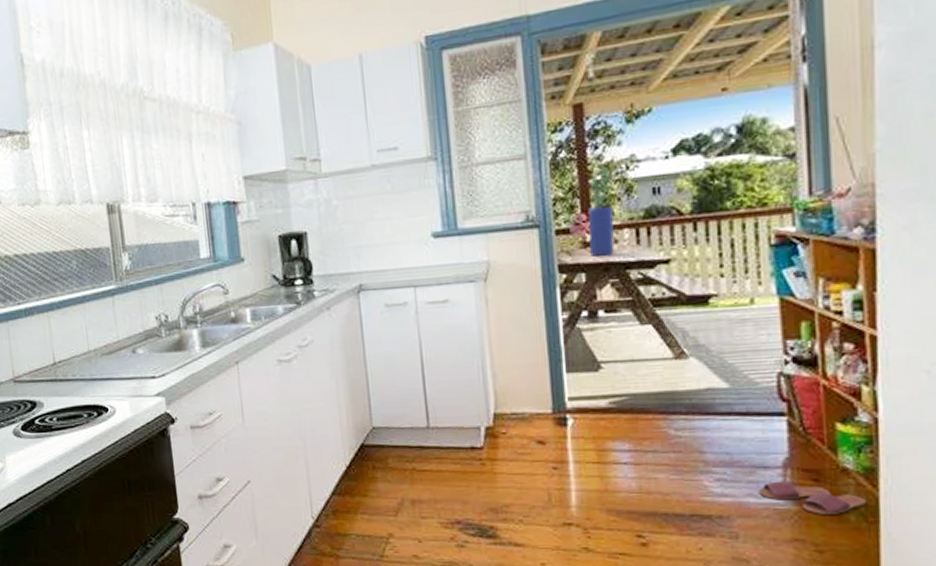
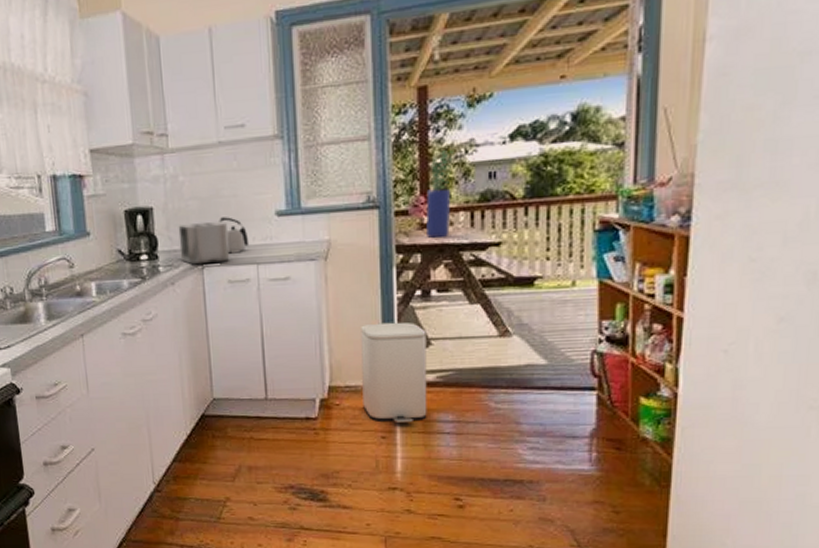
toaster: none [333,244,387,289] -> present [178,221,230,265]
kettle: none [374,240,406,277] -> present [219,217,250,254]
pedal bin: none [525,345,601,453] -> present [361,322,427,424]
slippers: present [759,481,868,516] -> none [567,449,662,481]

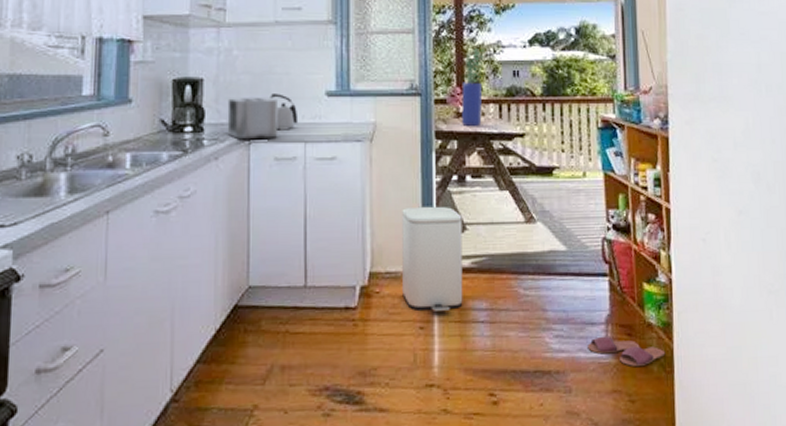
slippers: none [567,449,662,481] -> present [588,336,666,368]

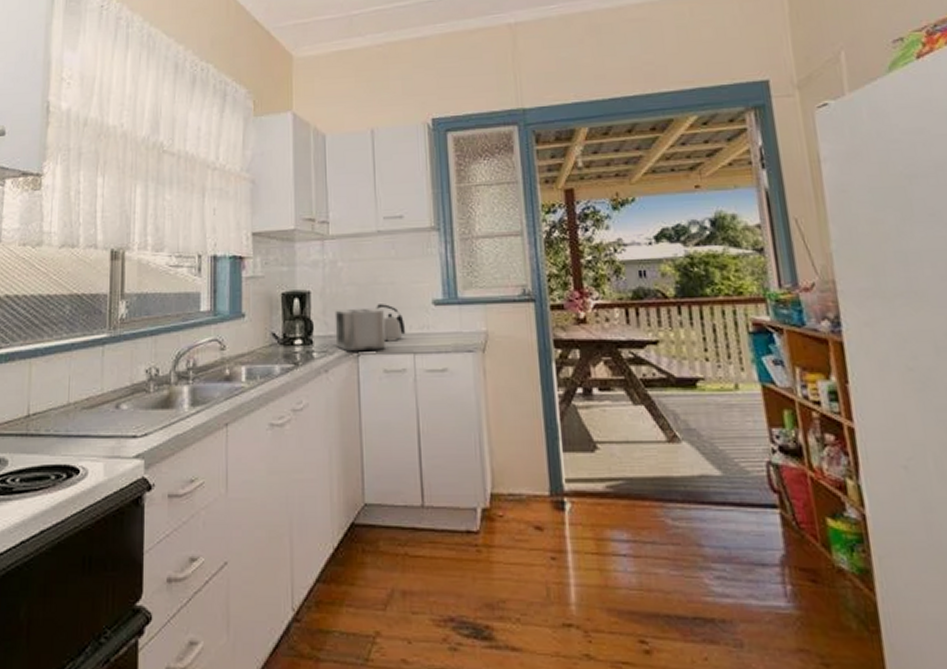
pedal bin: present [402,206,463,313] -> none [522,422,600,542]
vase: present [462,46,485,126] -> none [580,245,607,333]
slippers: present [588,336,666,368] -> none [759,581,867,623]

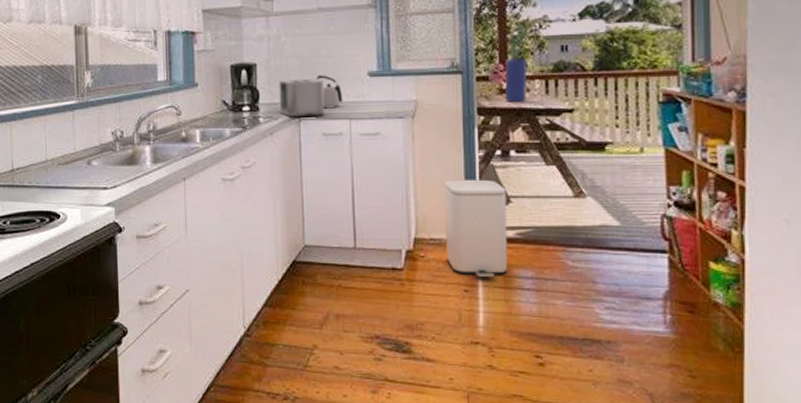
pedal bin: none [522,422,600,542] -> present [445,179,508,278]
vase: none [580,245,607,333] -> present [505,21,530,102]

